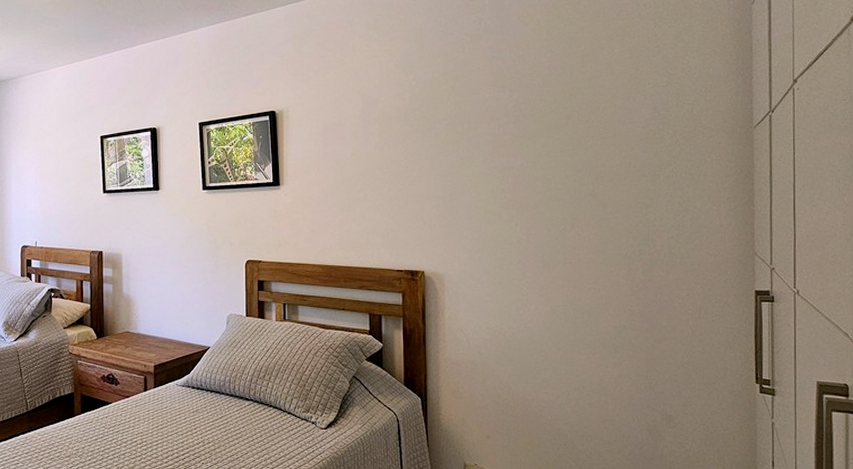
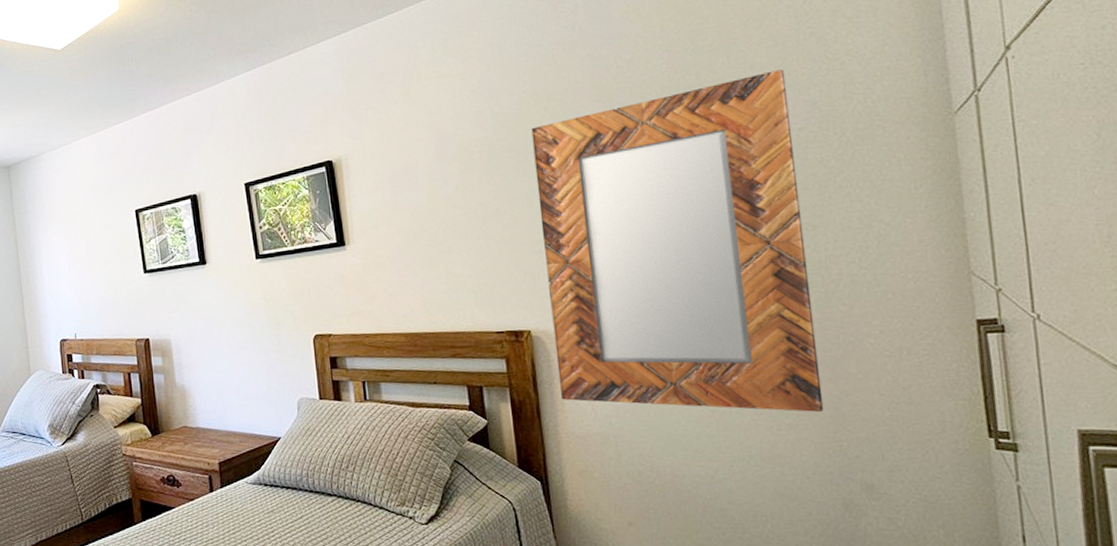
home mirror: none [440,78,641,356] -> present [531,69,824,413]

